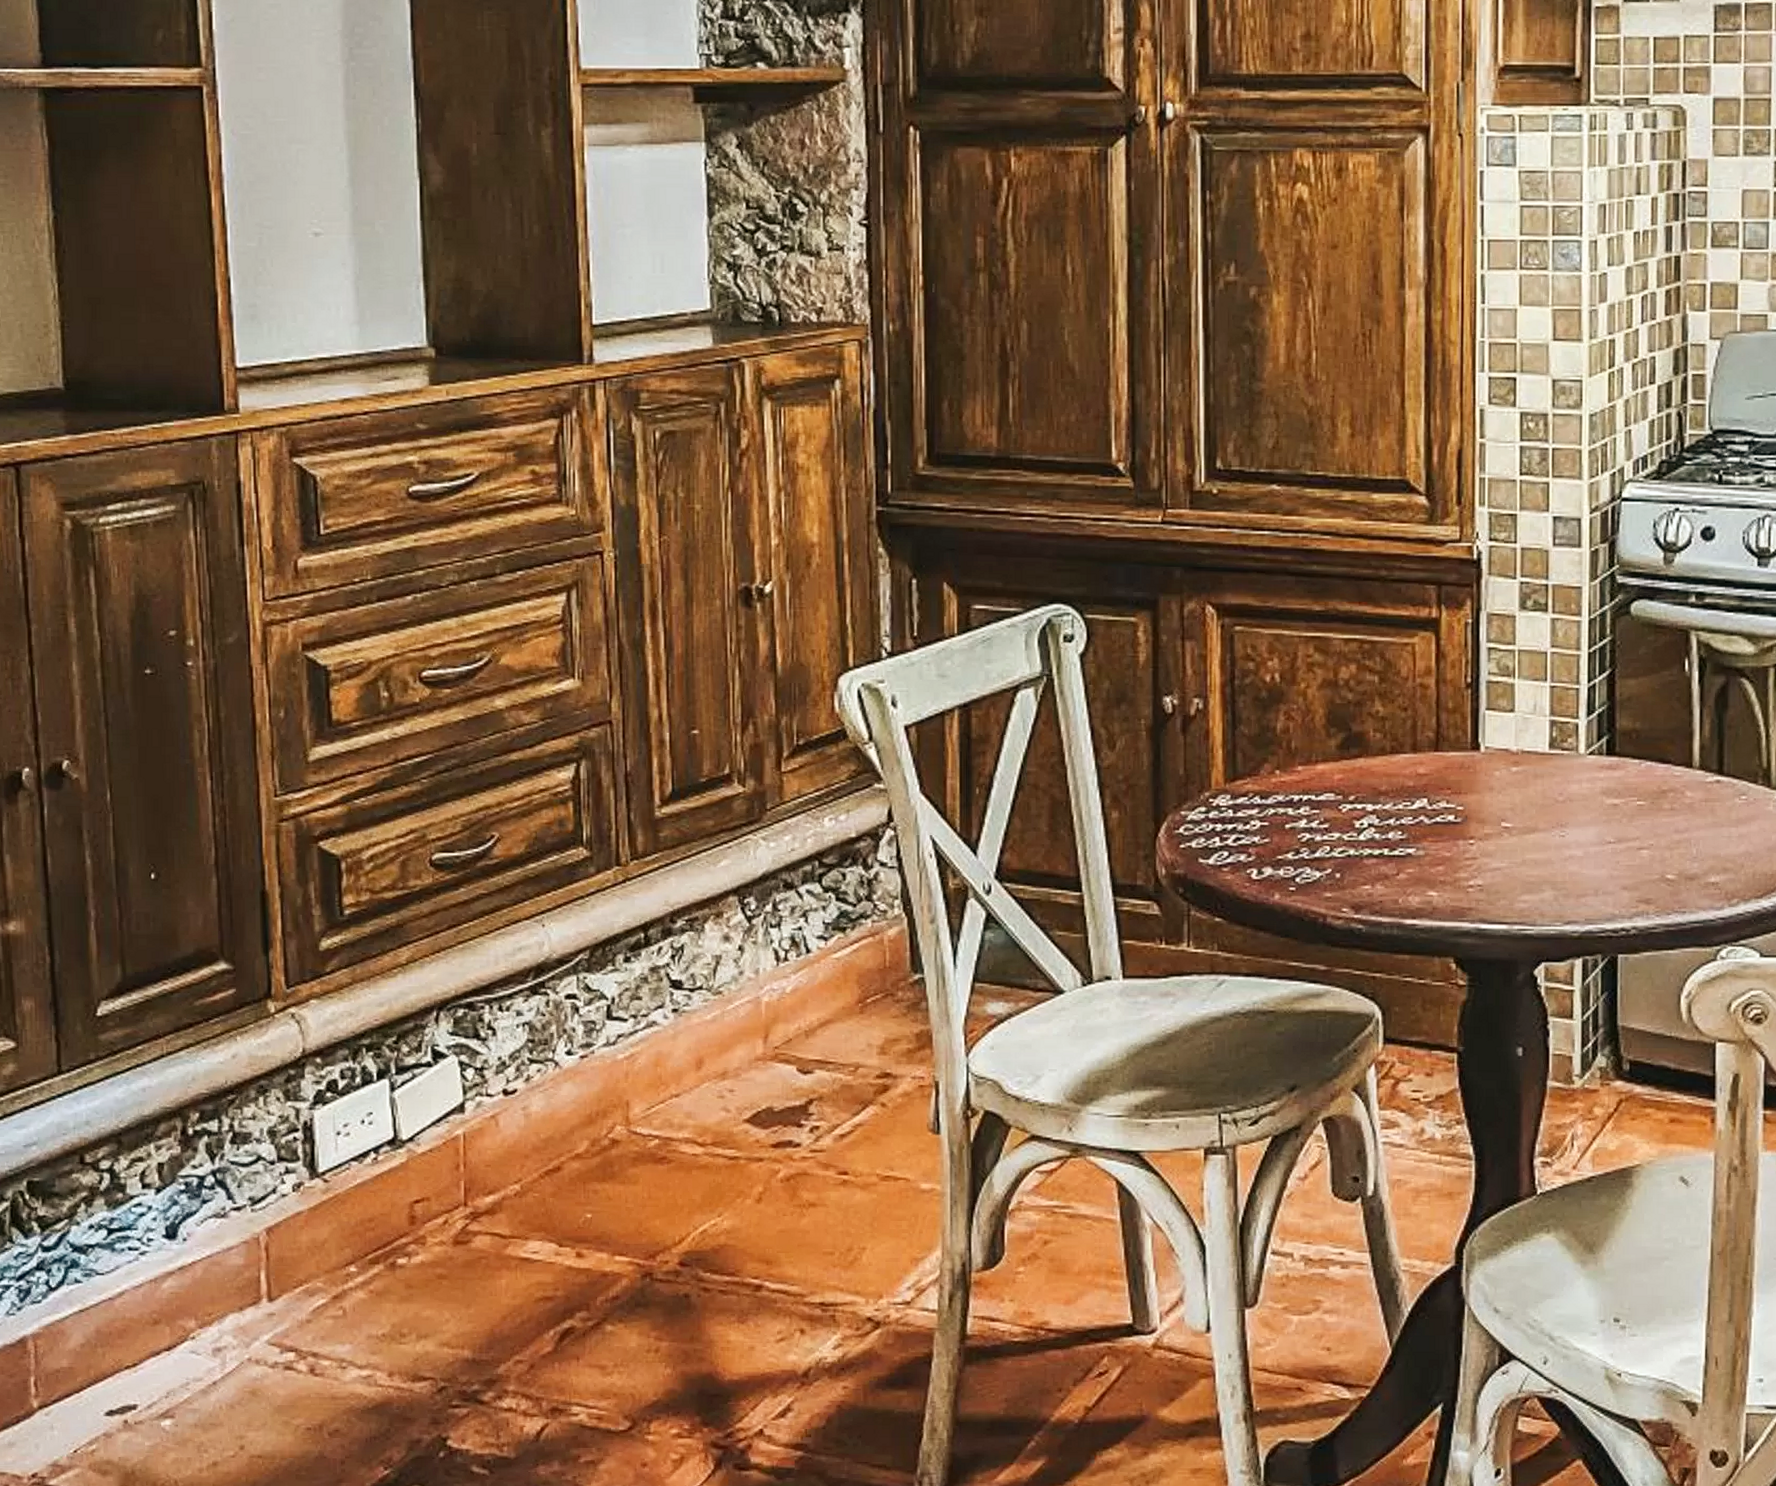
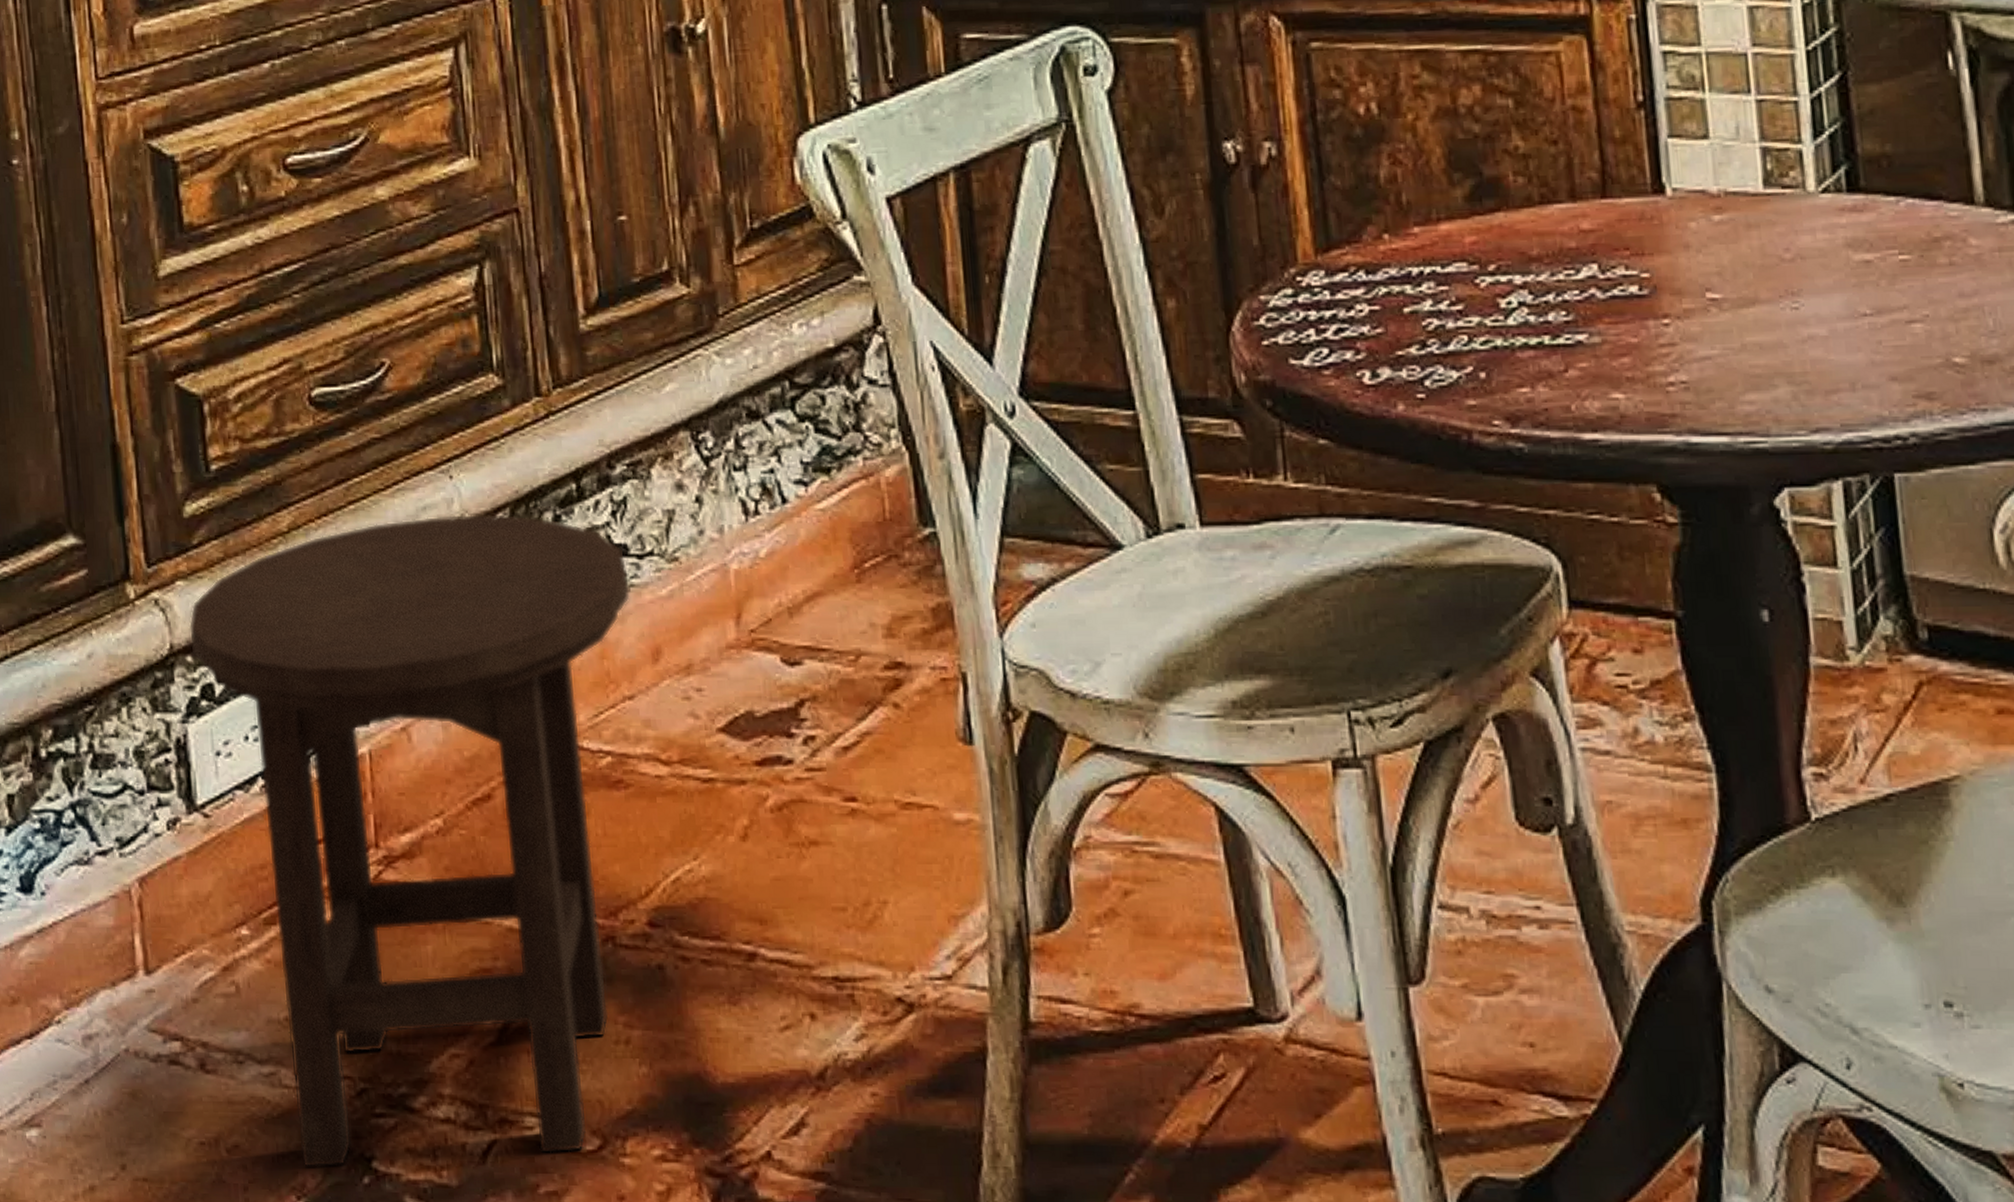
stool: none [319,955,682,1447] -> present [188,514,631,1169]

